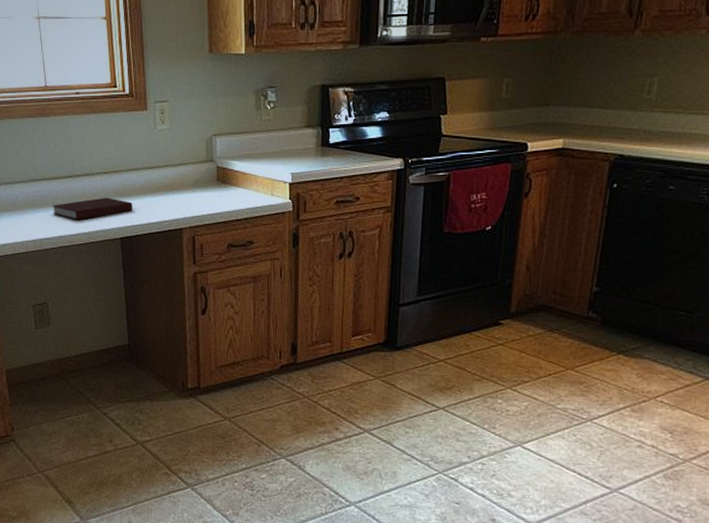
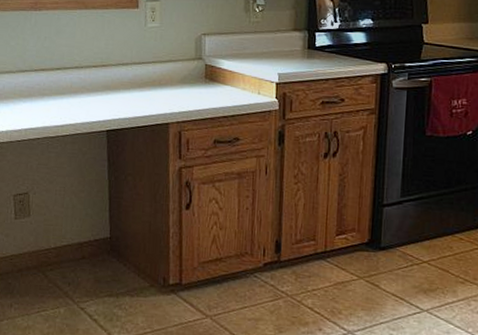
notebook: present [52,197,132,221] -> none [39,90,120,112]

